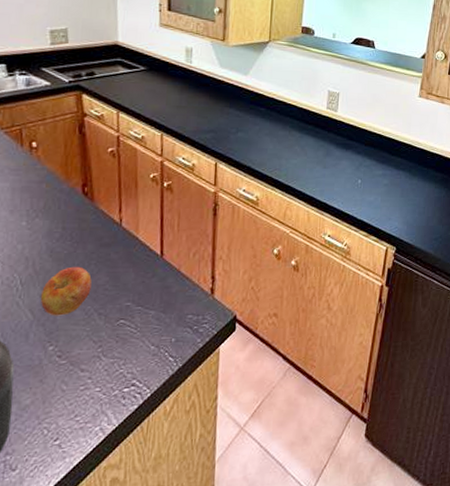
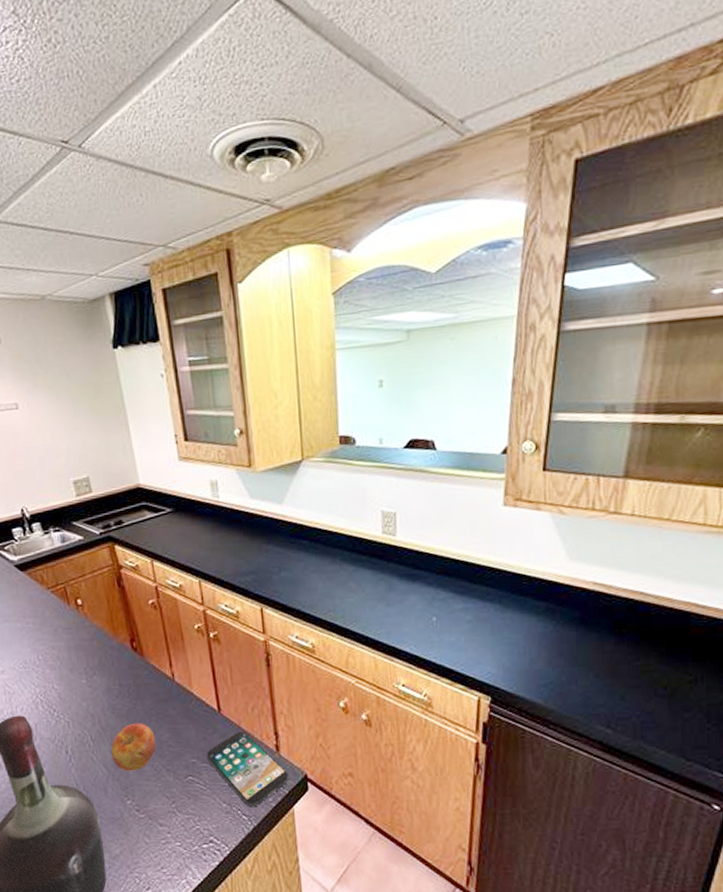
smartphone: none [141,275,219,349] -> present [206,731,289,807]

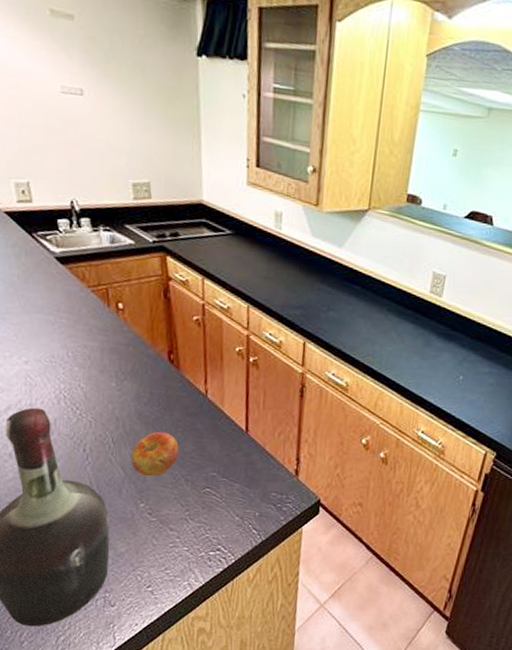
smartphone: present [206,731,289,807] -> none [226,453,303,523]

